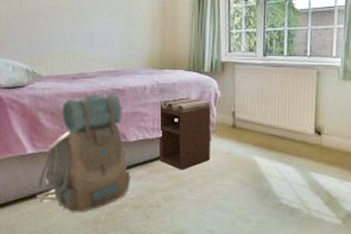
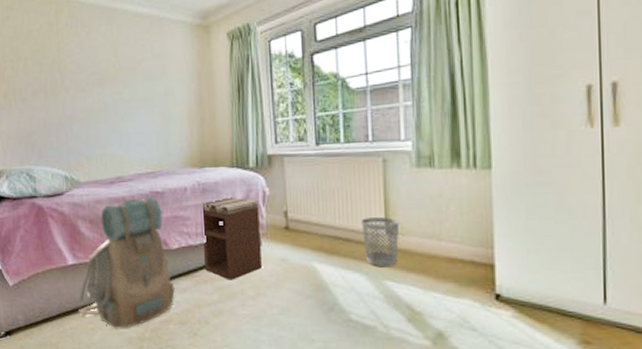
wastebasket: none [296,120,326,162] -> present [362,217,400,268]

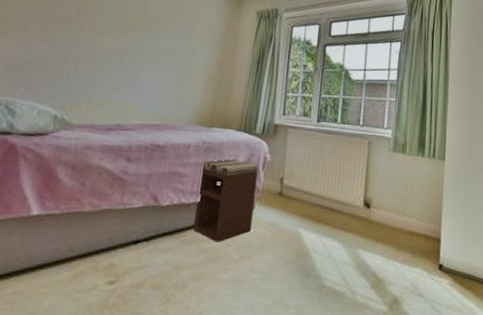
backpack: present [77,196,175,328] -> none [28,148,160,293]
wastebasket: present [362,217,400,268] -> none [344,191,375,237]

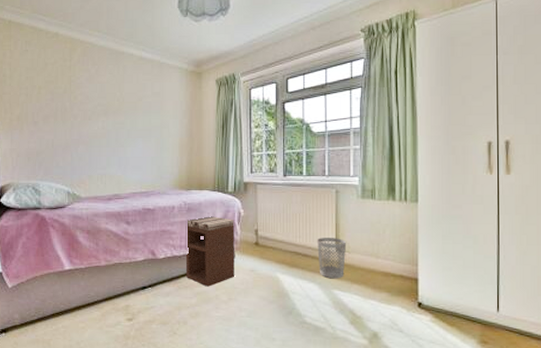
wastebasket: none [344,191,375,237] -> present [317,238,347,279]

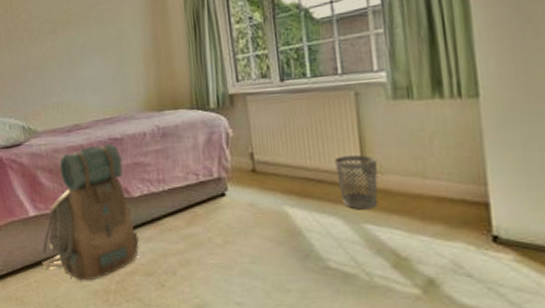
backpack: none [70,212,159,327] -> present [41,143,140,281]
nightstand: present [185,216,234,287] -> none [161,140,229,228]

